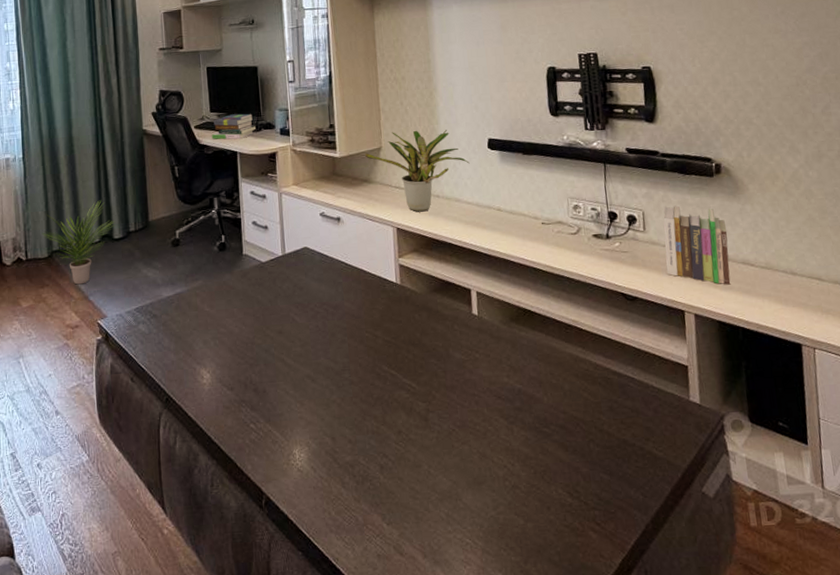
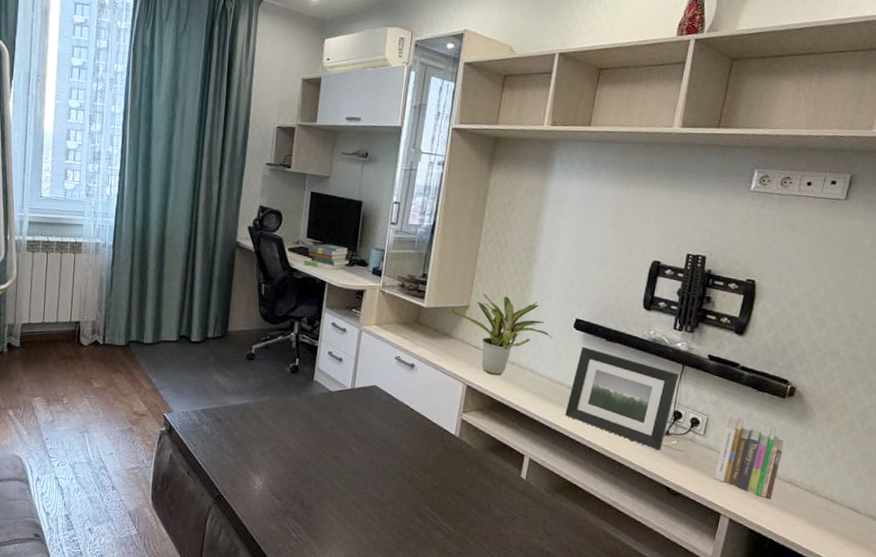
potted plant: present [41,200,116,285] -> none [121,301,195,378]
picture frame: none [500,165,606,257] -> present [565,346,679,451]

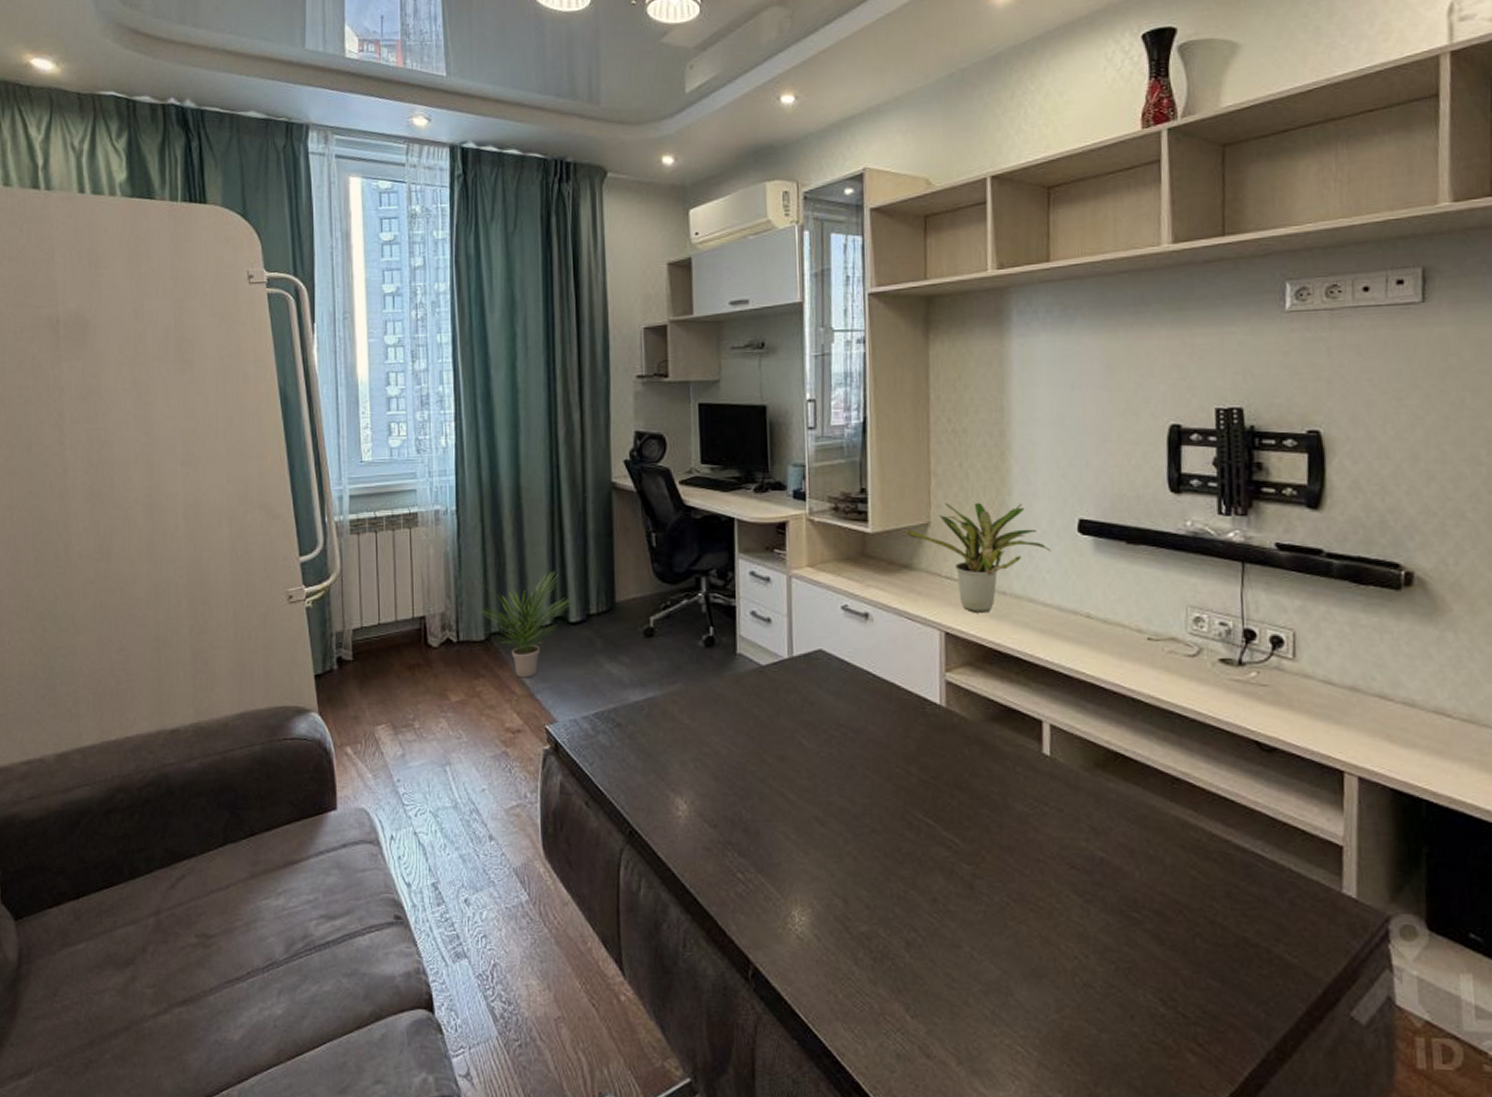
potted plant: none [121,301,195,378] -> present [478,571,572,678]
books: present [303,244,349,270] -> none [701,467,760,501]
picture frame: present [565,346,679,451] -> none [1088,556,1240,689]
books: present [714,416,784,499] -> none [1321,626,1416,741]

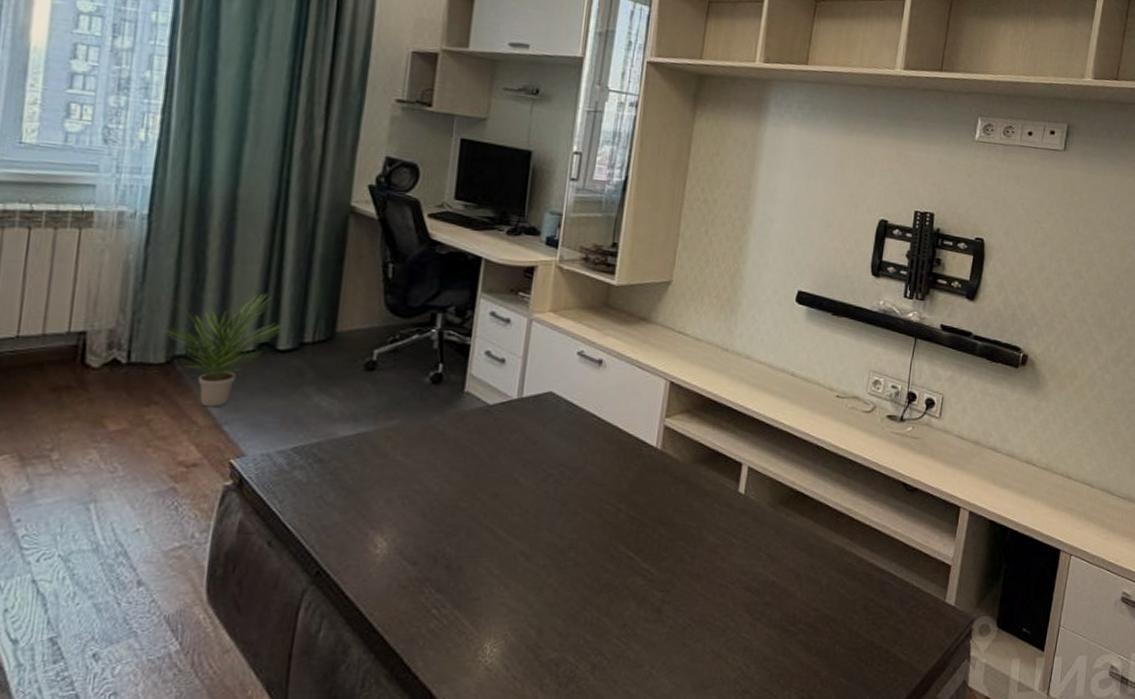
potted plant: present [906,502,1051,613] -> none [648,264,772,366]

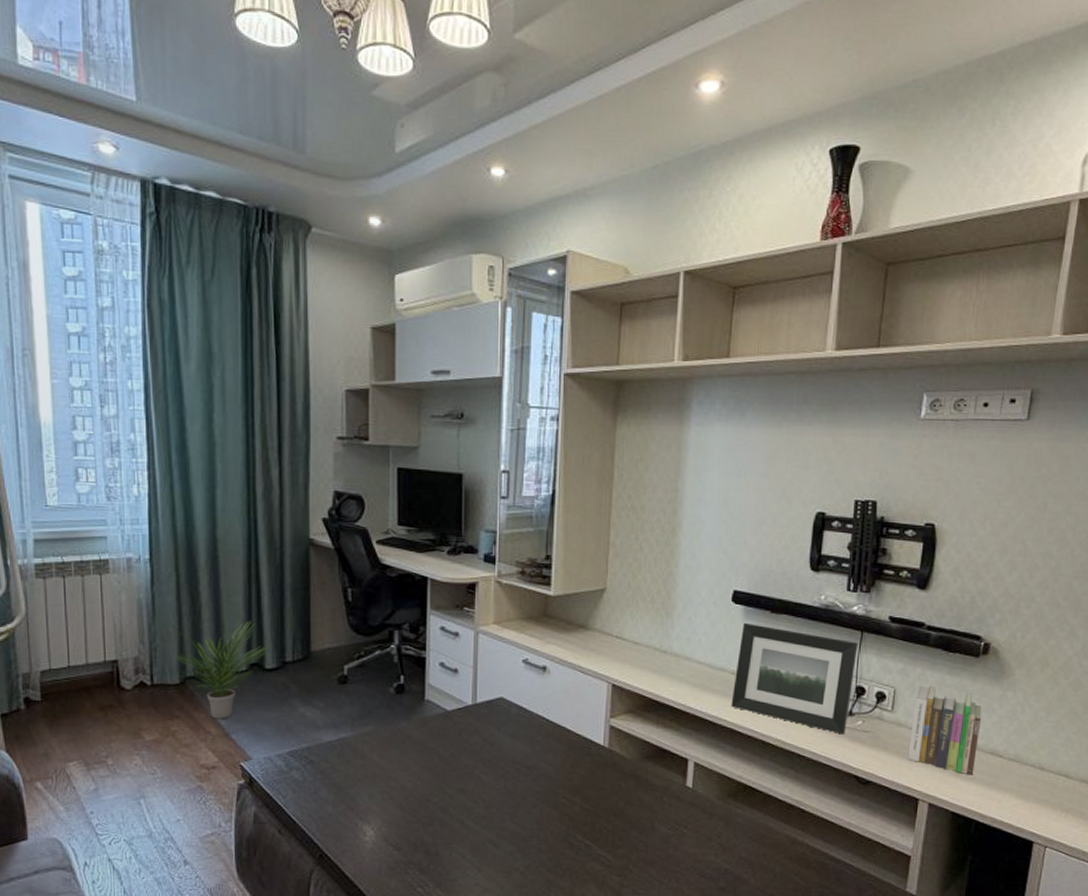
picture frame: none [788,323,912,441] -> present [731,622,858,735]
books: none [952,393,1019,483] -> present [908,685,982,775]

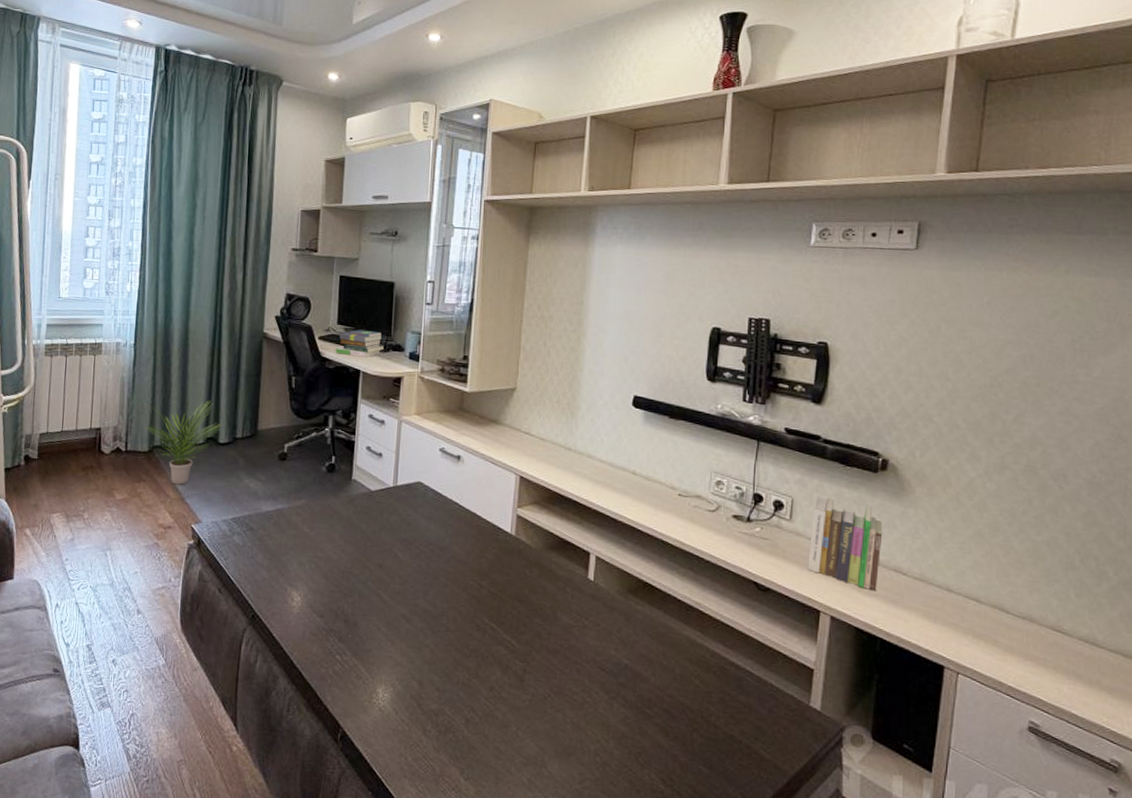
books: none [397,531,453,562] -> present [335,330,384,357]
picture frame: present [731,622,858,735] -> none [631,426,755,540]

